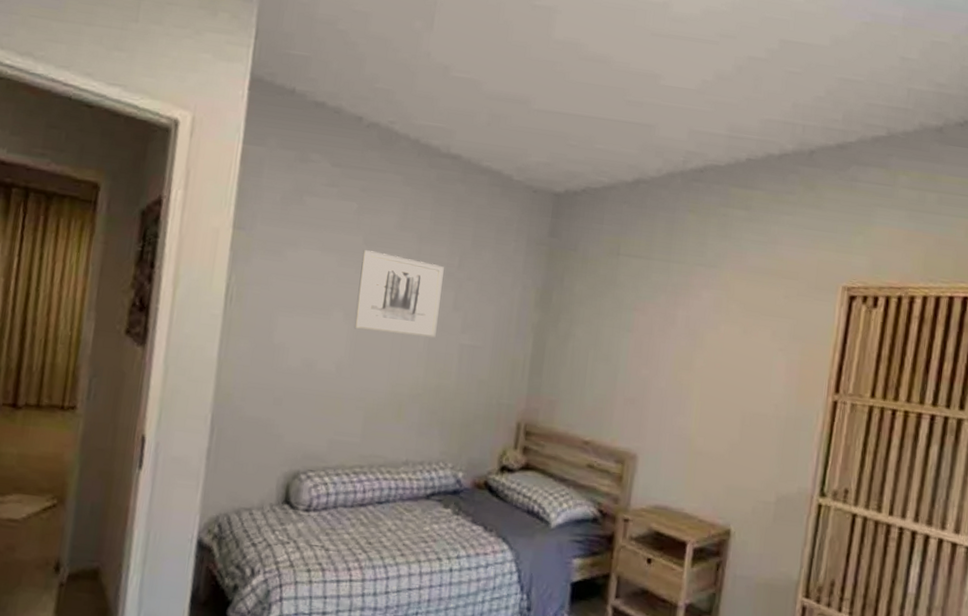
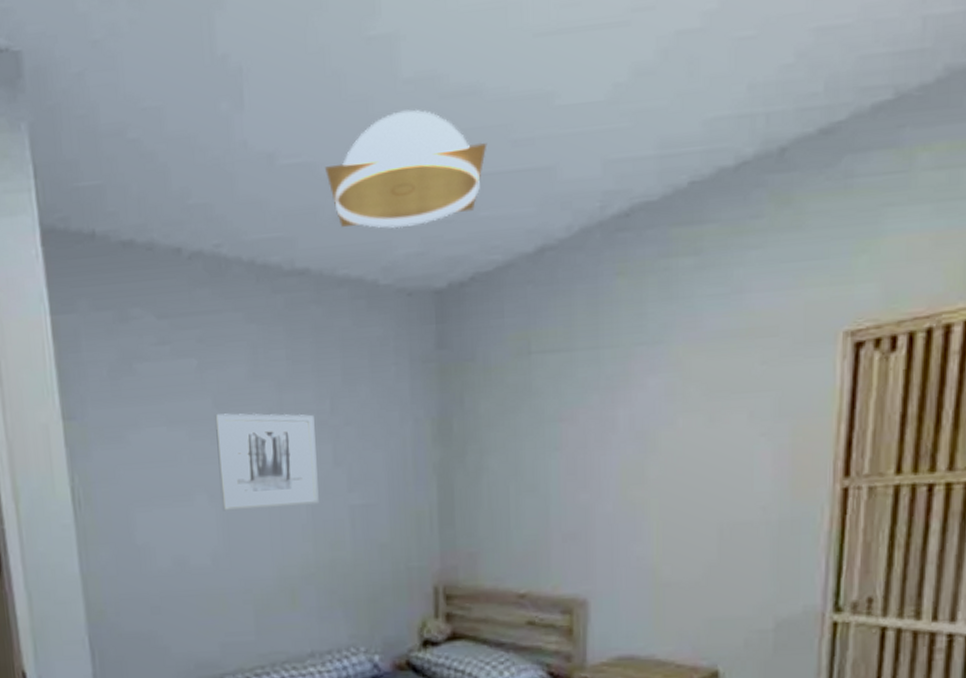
pendant lamp: none [486,60,609,144] -> present [325,109,487,229]

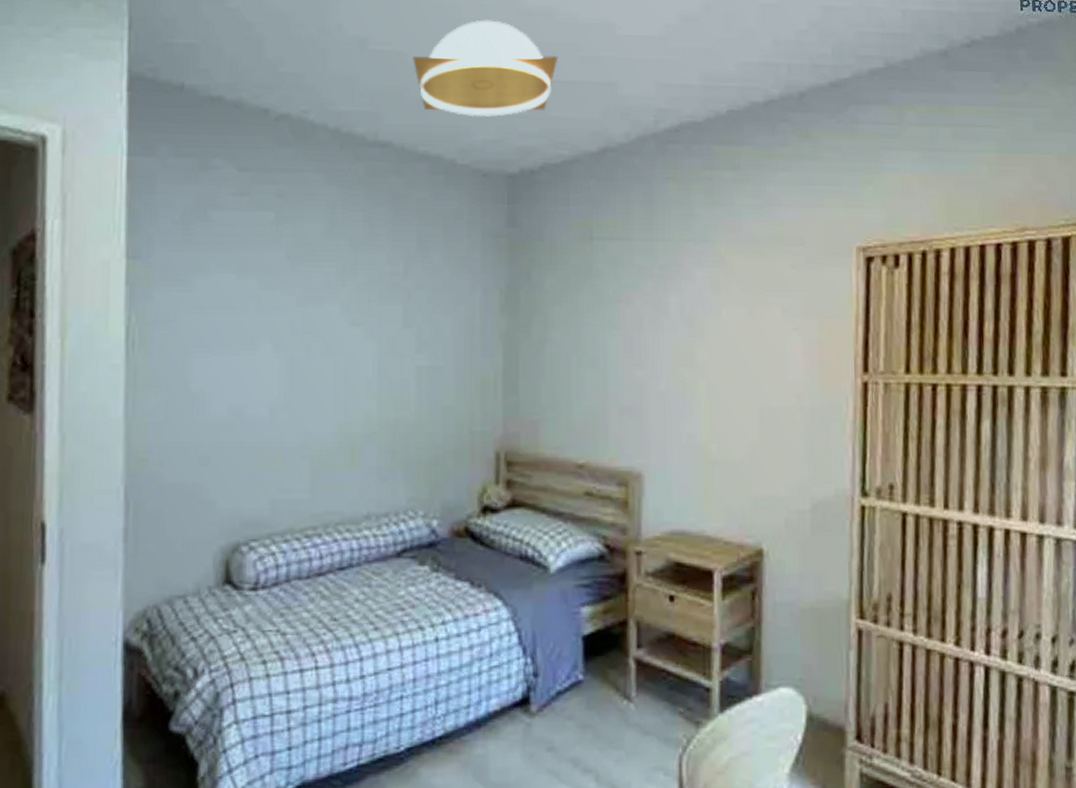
wall art: present [214,413,319,511] -> none [286,267,387,363]

